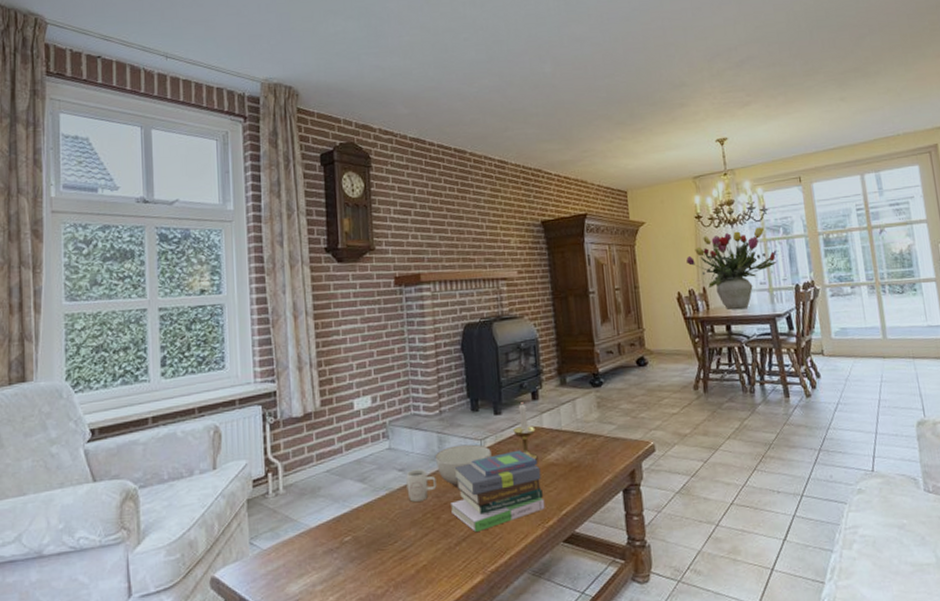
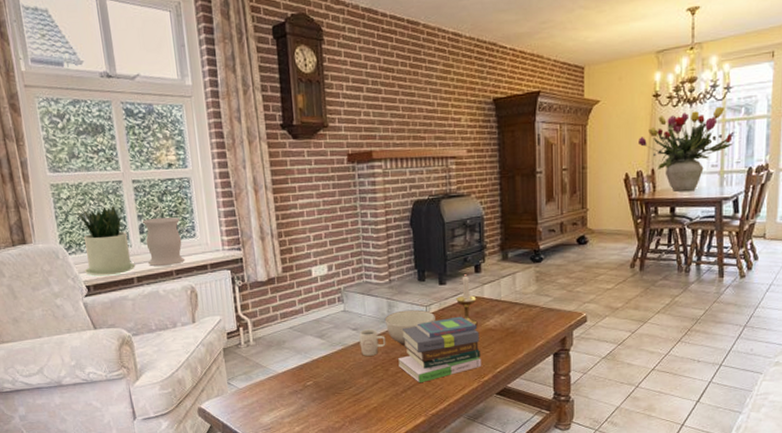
planter: none [91,336,153,418] -> present [77,206,137,277]
vase: none [165,347,211,404] -> present [142,216,185,267]

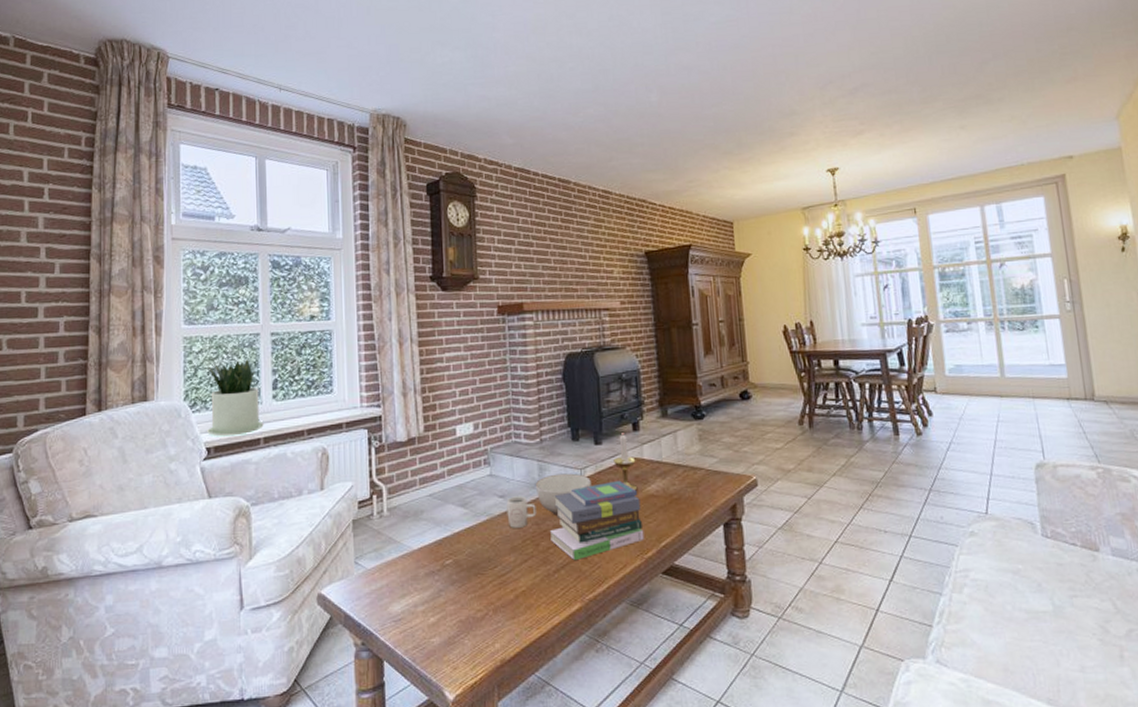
vase: present [142,216,185,267] -> none [276,371,319,426]
flower arrangement: present [639,106,733,192] -> none [793,259,889,344]

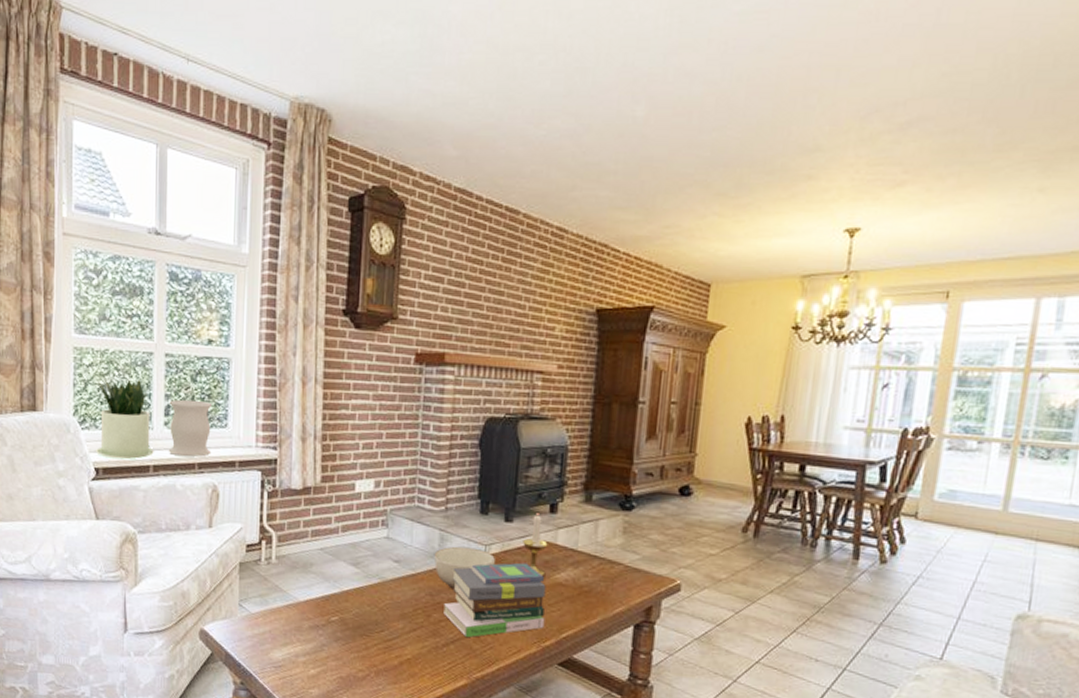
vase: none [276,371,319,426] -> present [168,399,213,457]
mug: present [506,496,537,528] -> none [400,563,432,596]

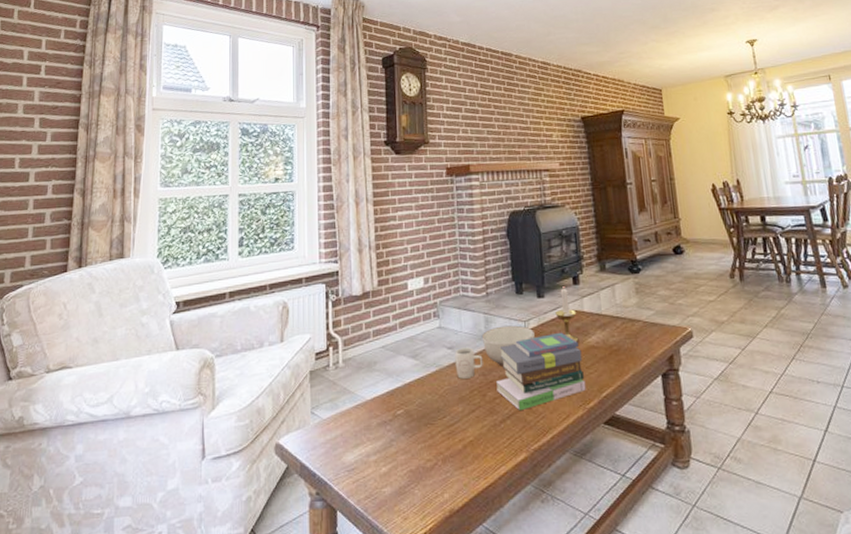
planter: present [96,378,155,460] -> none [177,219,231,292]
vase: present [168,399,213,457] -> none [242,229,281,281]
mug: none [400,563,432,596] -> present [455,347,483,379]

